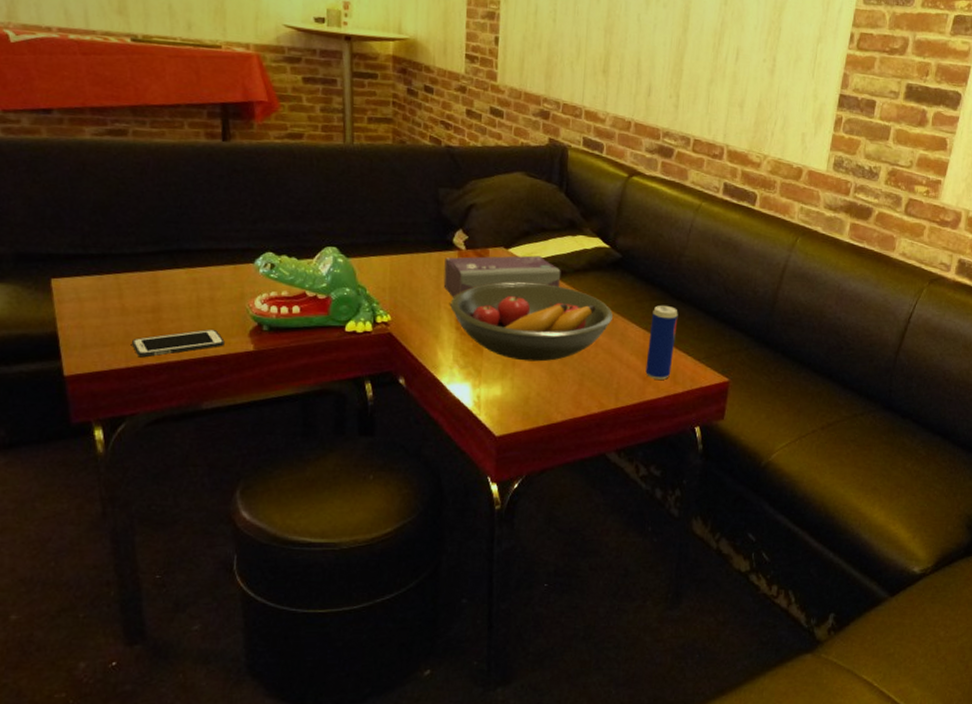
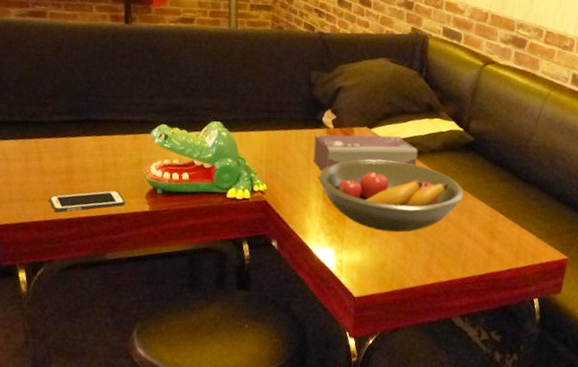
beverage can: present [645,305,678,380] -> none [491,185,524,254]

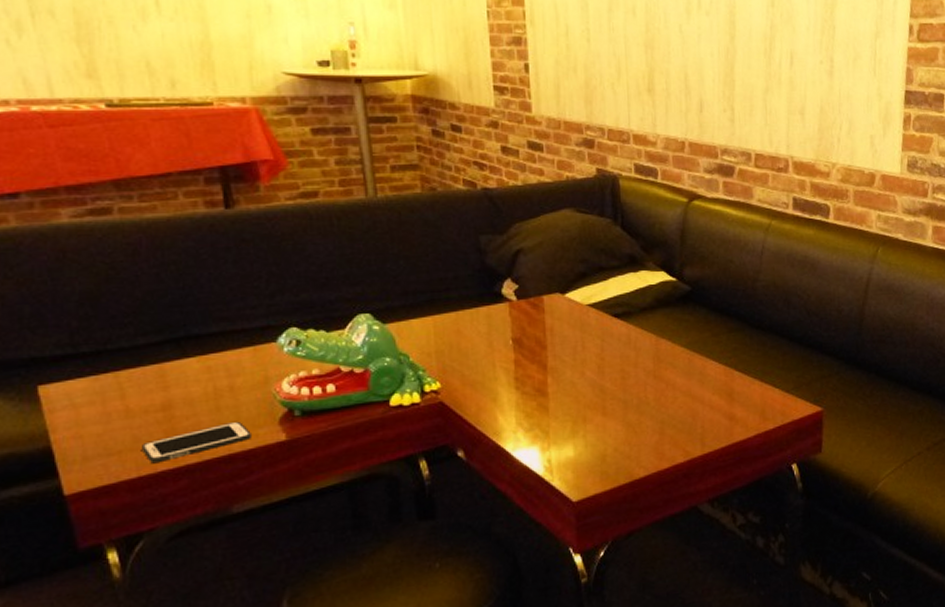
tissue box: present [313,135,418,172] -> none [495,298,627,355]
fruit bowl: present [318,159,464,233] -> none [506,328,690,416]

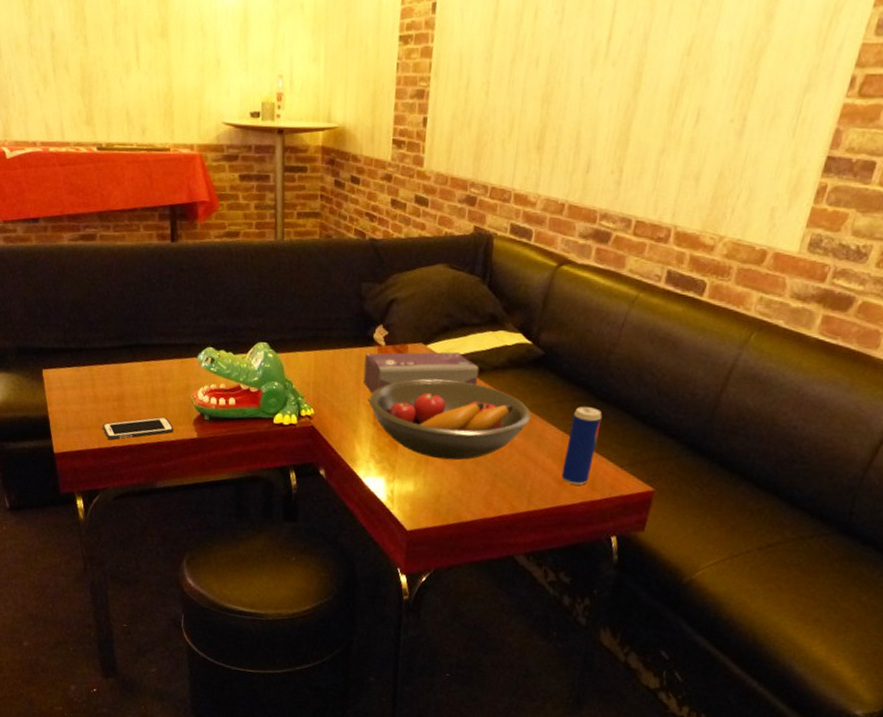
tissue box: none [495,298,627,355] -> present [363,351,479,394]
fruit bowl: none [506,328,690,416] -> present [369,378,532,461]
beverage can: none [730,336,760,418] -> present [561,406,602,485]

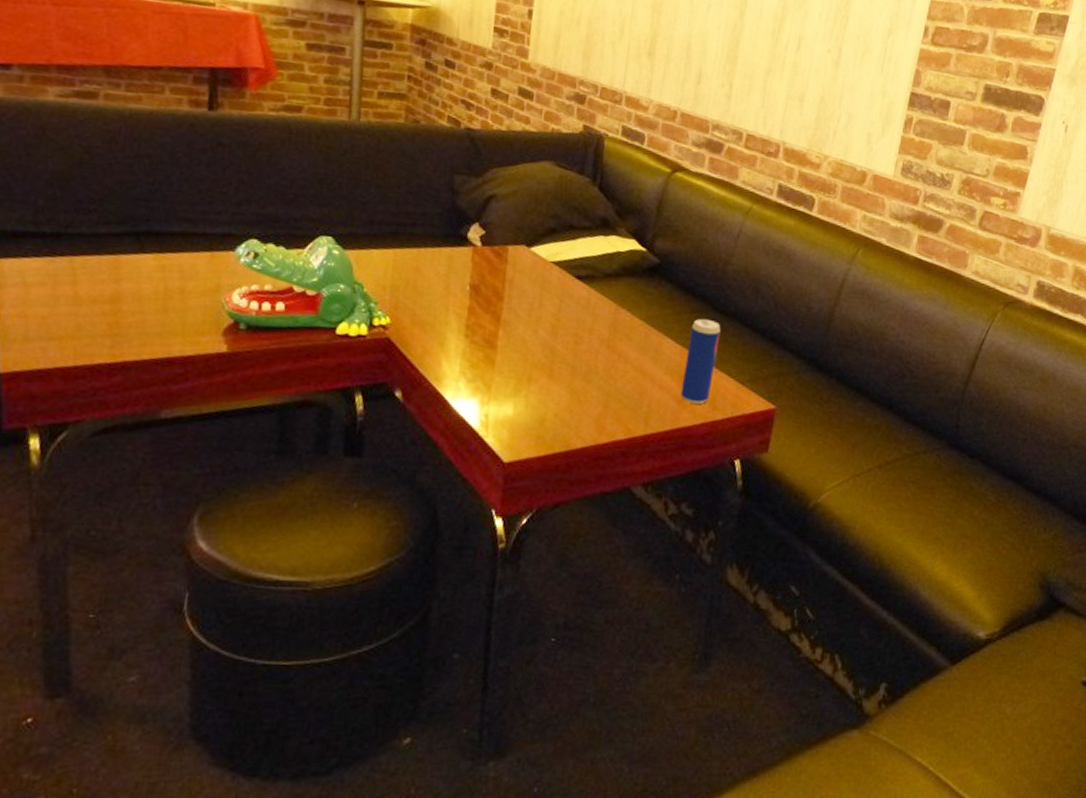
cell phone: present [103,416,174,440] -> none [83,324,193,355]
tissue box: present [363,351,479,394] -> none [453,254,590,301]
fruit bowl: present [369,378,532,461] -> none [460,285,647,378]

